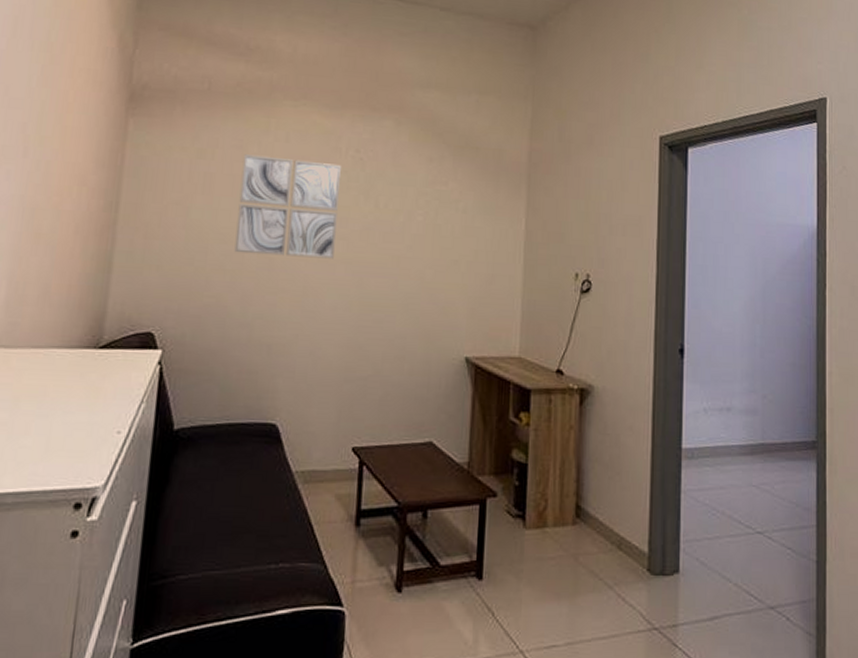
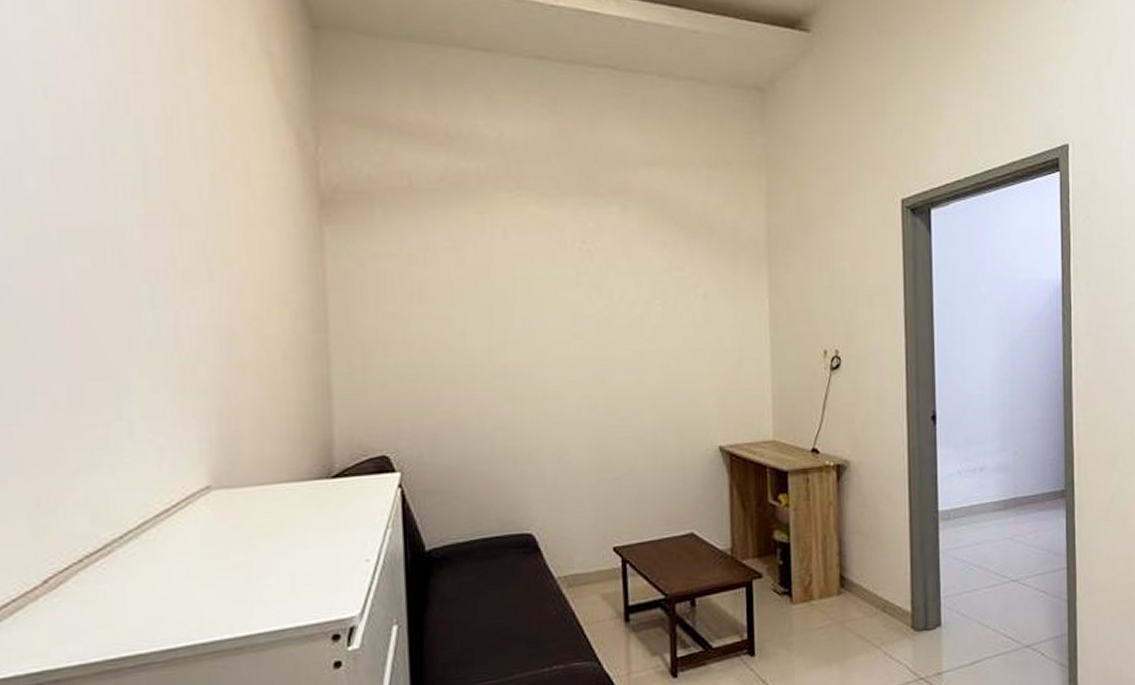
wall art: present [234,154,341,259] -> none [459,256,571,364]

